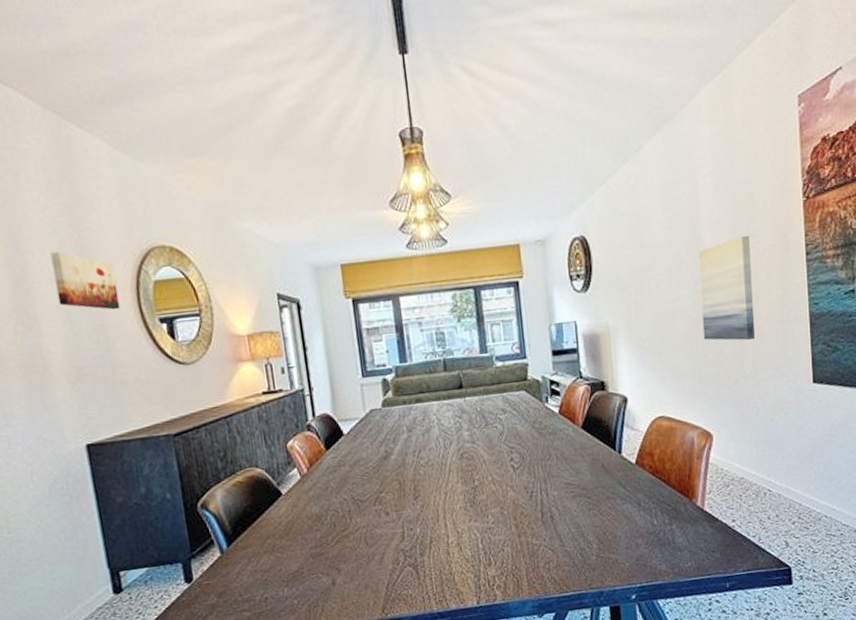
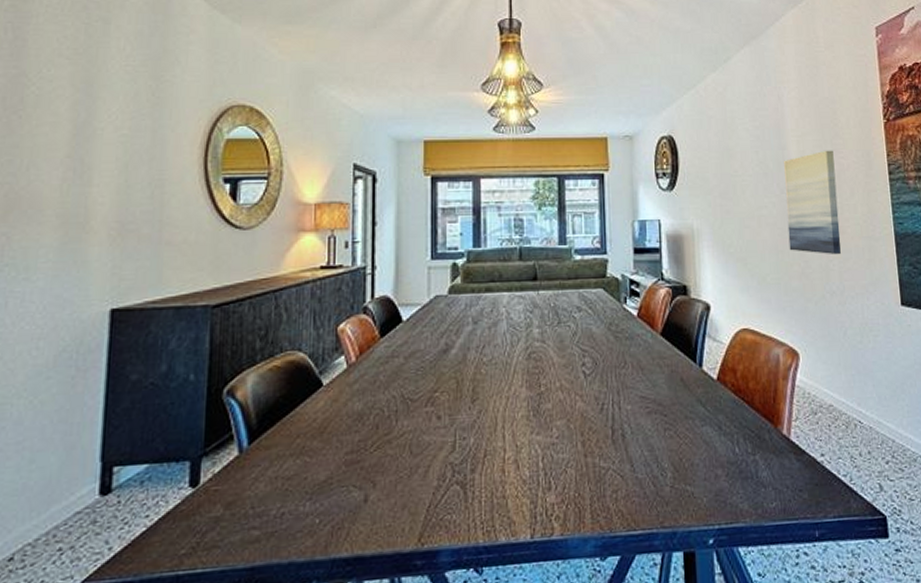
wall art: present [50,252,121,310] -> none [119,101,187,165]

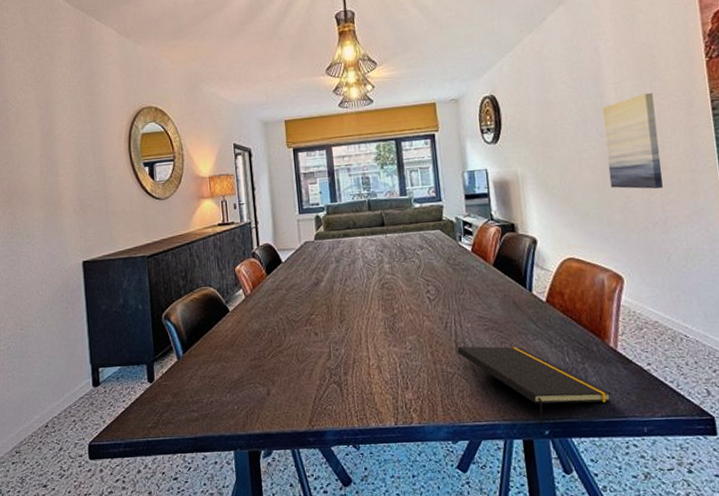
notepad: none [613,433,784,531] -> present [457,346,612,424]

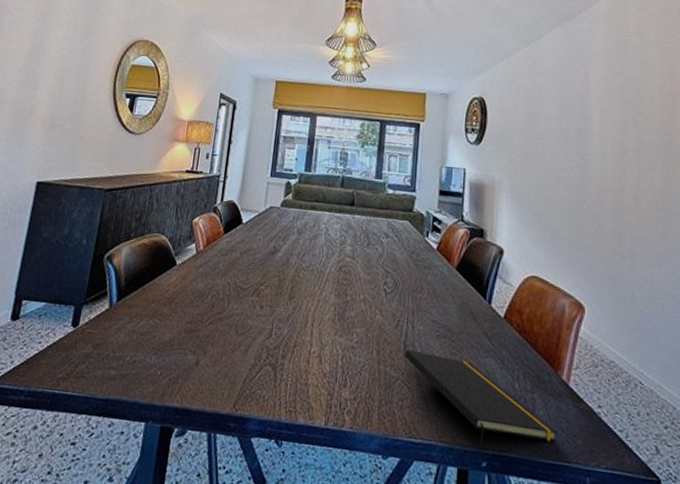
wall art: present [602,92,663,189] -> none [584,125,635,223]

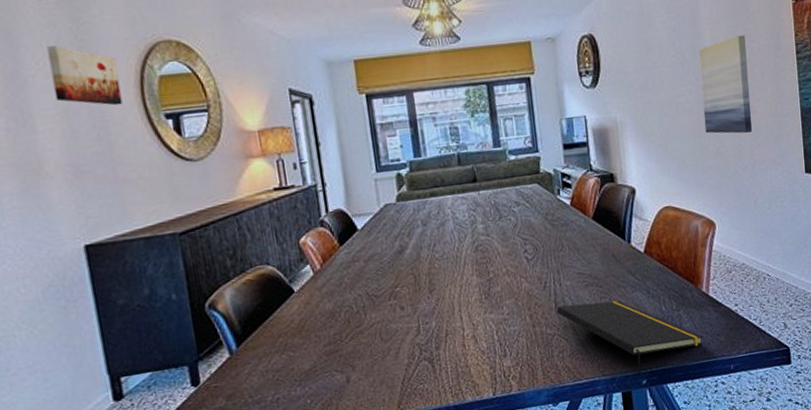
wall art: none [58,30,107,81] -> present [46,46,123,106]
wall art: none [584,125,635,223] -> present [699,35,752,134]

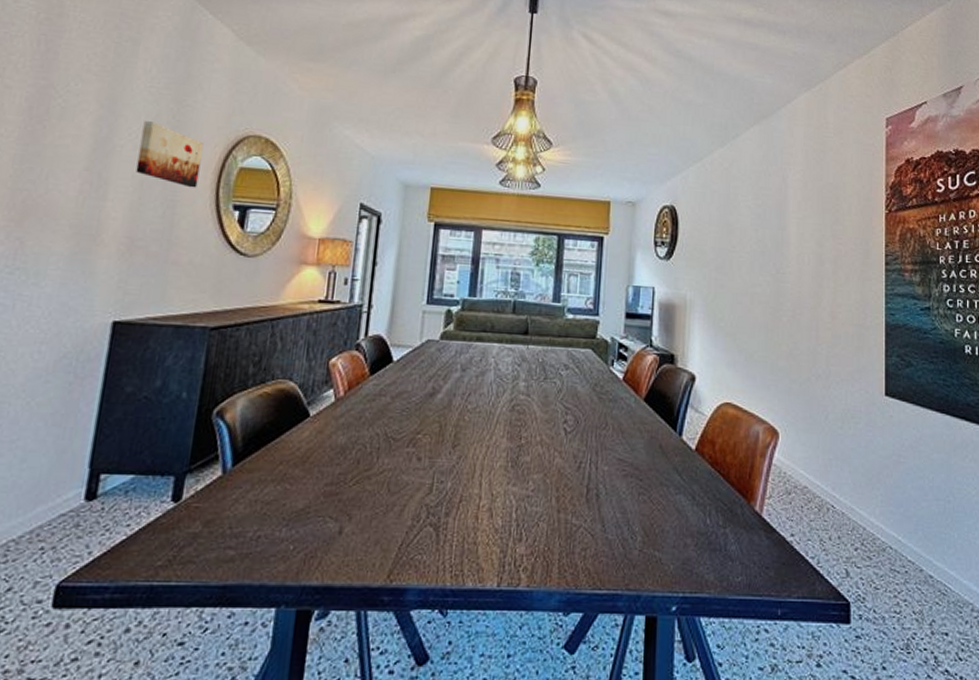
notepad: present [556,300,704,375] -> none [587,493,750,598]
wall art: present [699,35,752,134] -> none [779,234,832,340]

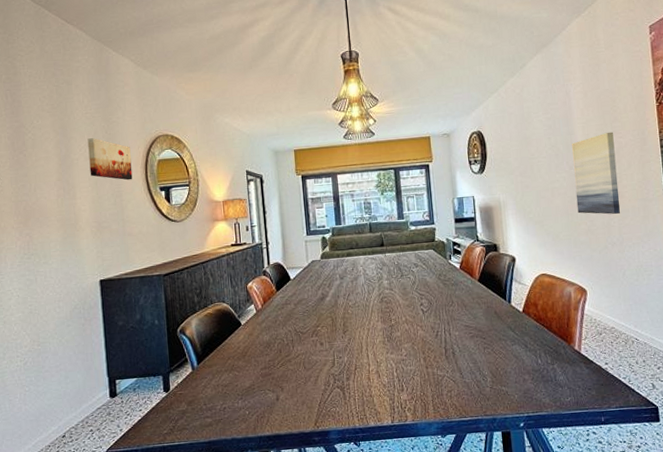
wall art: none [779,234,832,340] -> present [572,132,621,215]

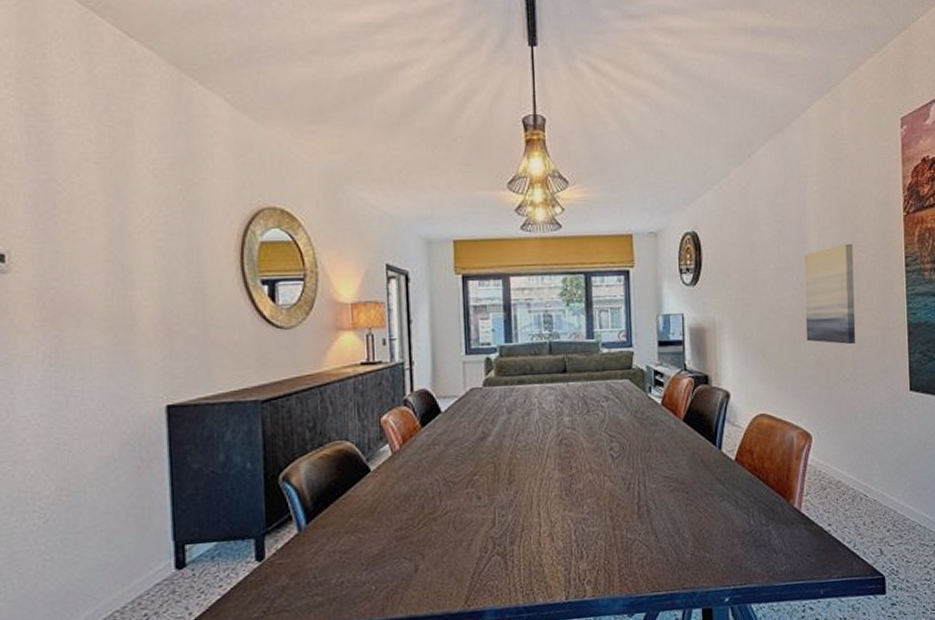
wall art: present [87,138,133,180] -> none [155,205,222,268]

